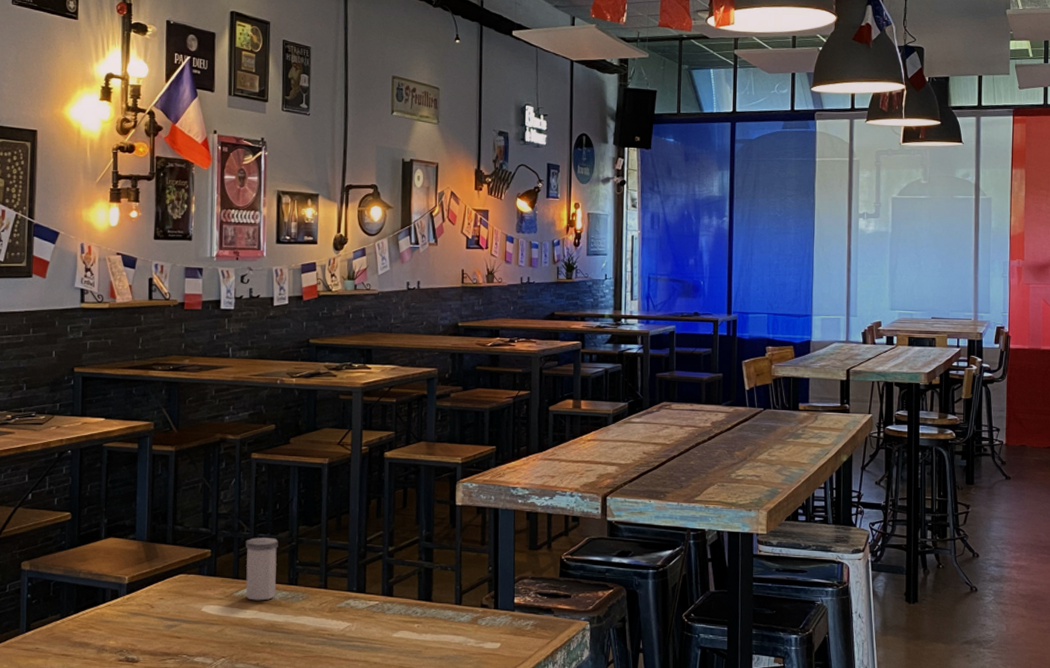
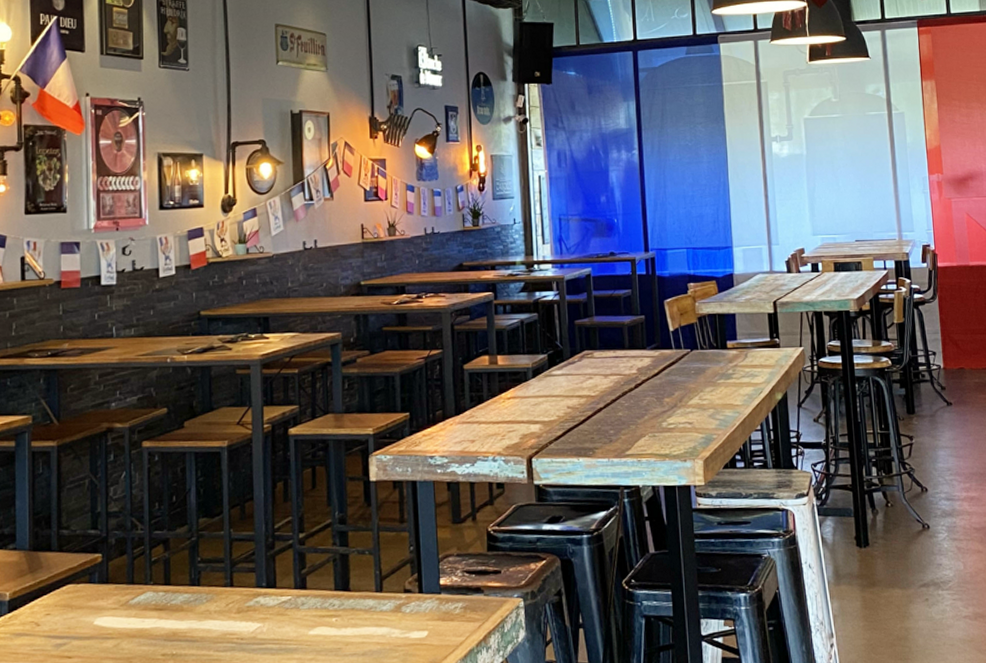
salt shaker: present [245,537,278,601] -> none [140,534,177,607]

